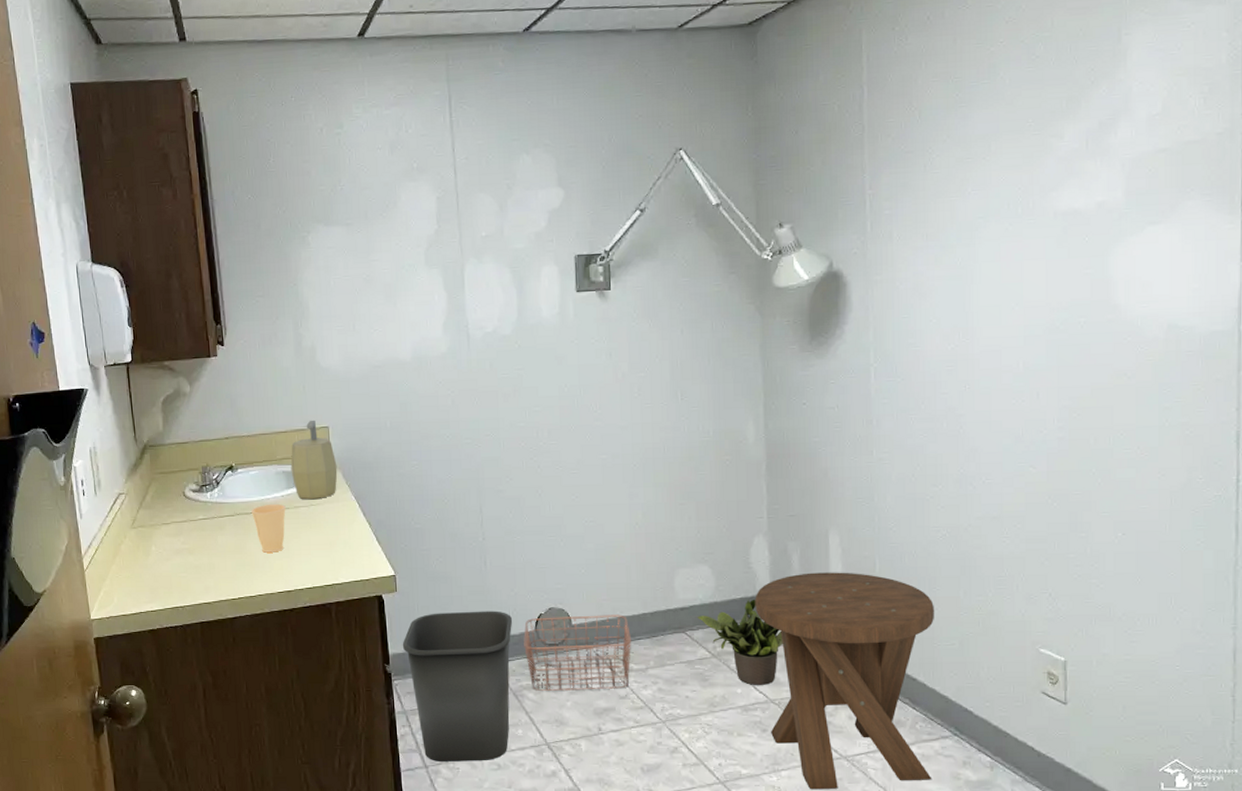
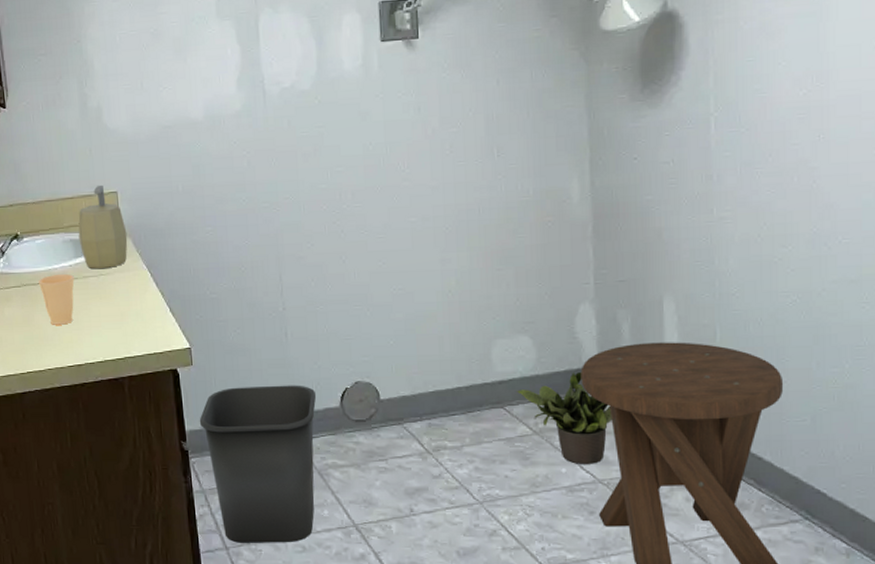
basket: present [523,614,632,691] -> none [328,389,446,469]

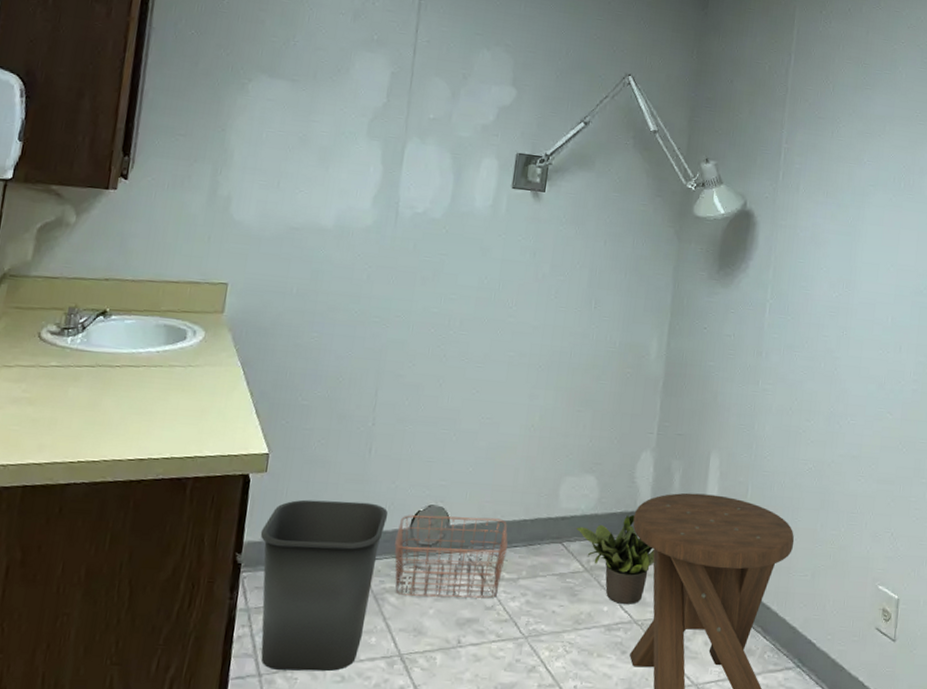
cup: present [38,273,75,325] -> none [116,358,159,414]
soap dispenser: present [78,184,128,269] -> none [173,273,229,360]
basket: none [328,389,446,469] -> present [394,515,508,599]

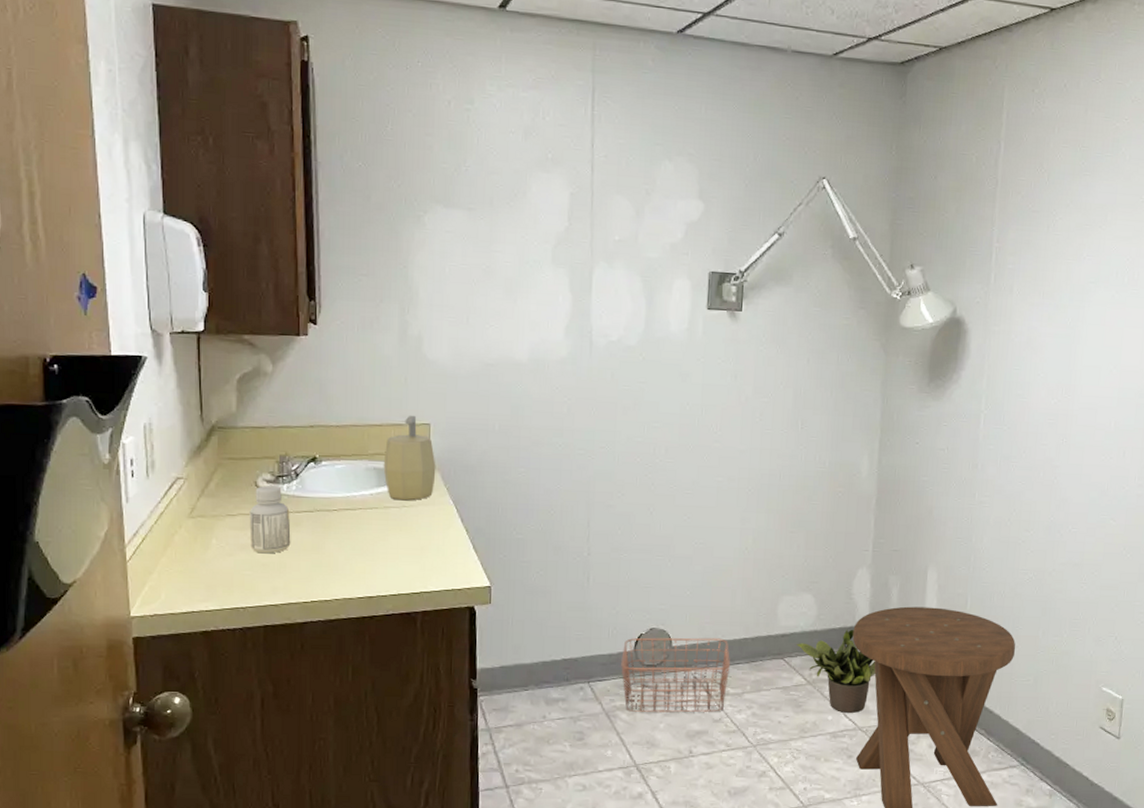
medicine bottle: none [22,337,71,409] -> present [249,486,291,554]
soap dispenser: none [173,273,229,360] -> present [383,415,436,501]
waste bin: present [260,499,389,671] -> none [492,627,612,782]

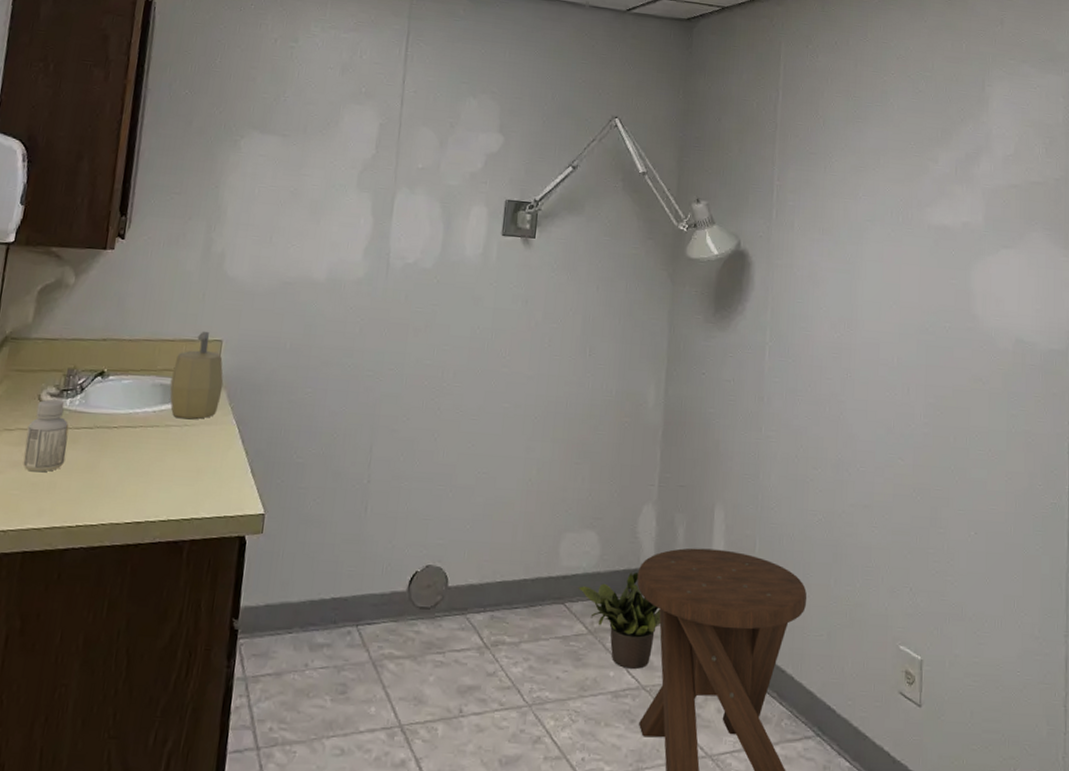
basket: present [621,637,731,713] -> none [392,576,509,664]

